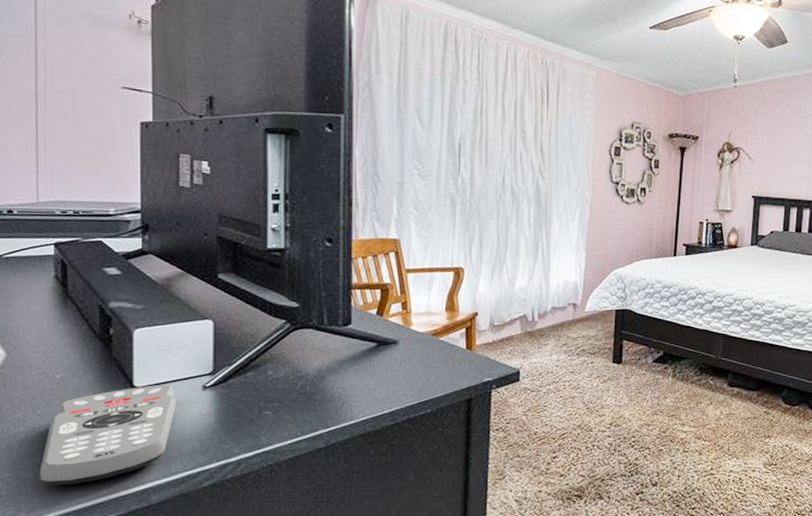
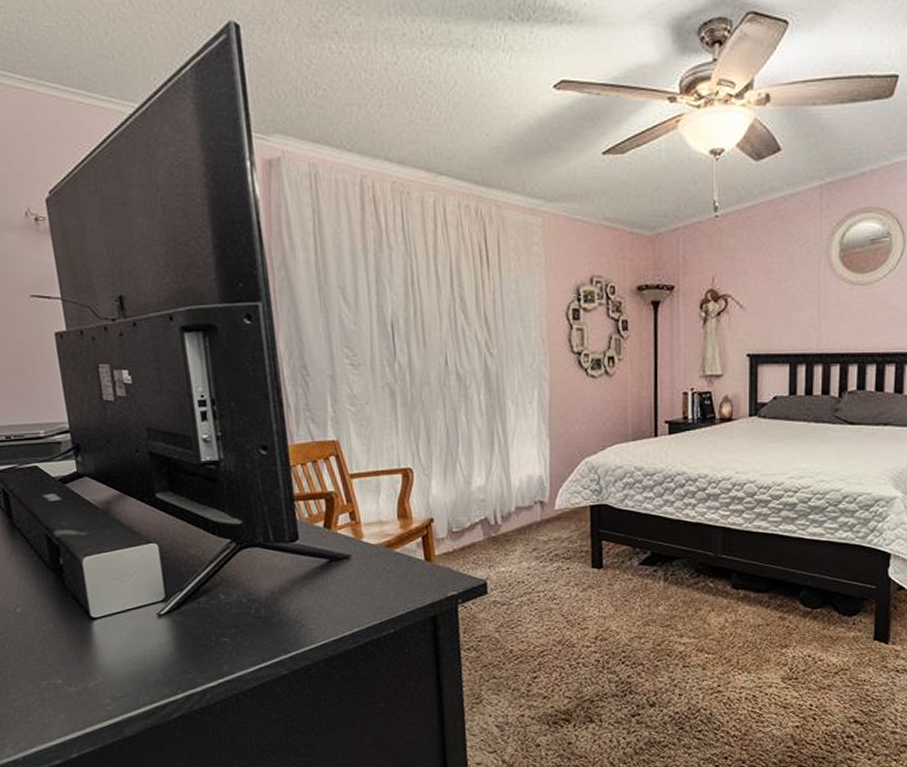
remote control: present [39,384,176,485] -> none [17,614,135,720]

